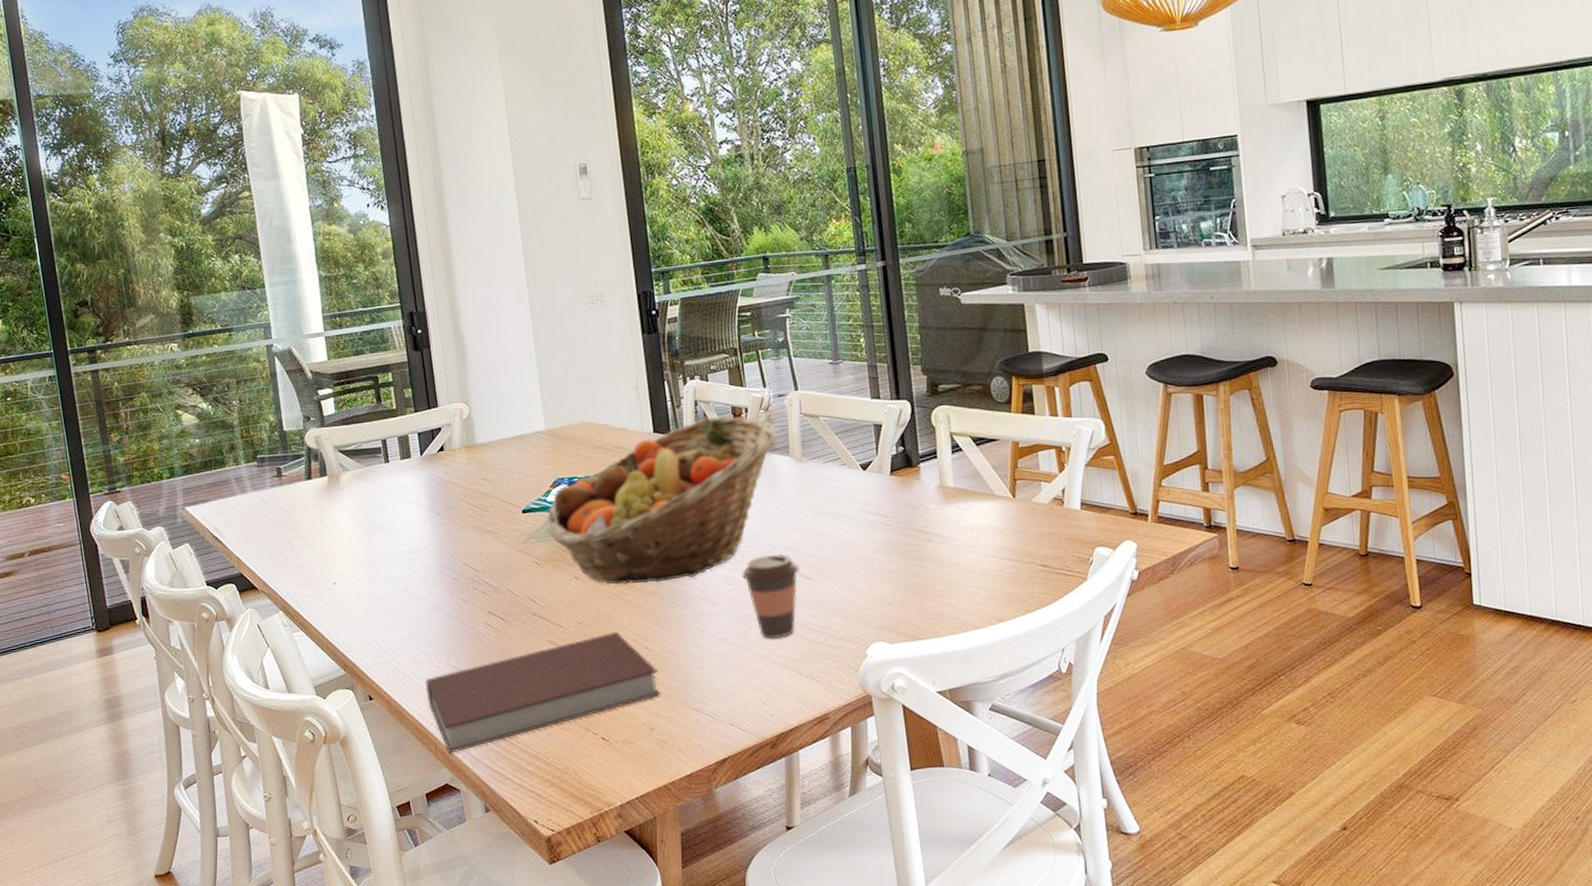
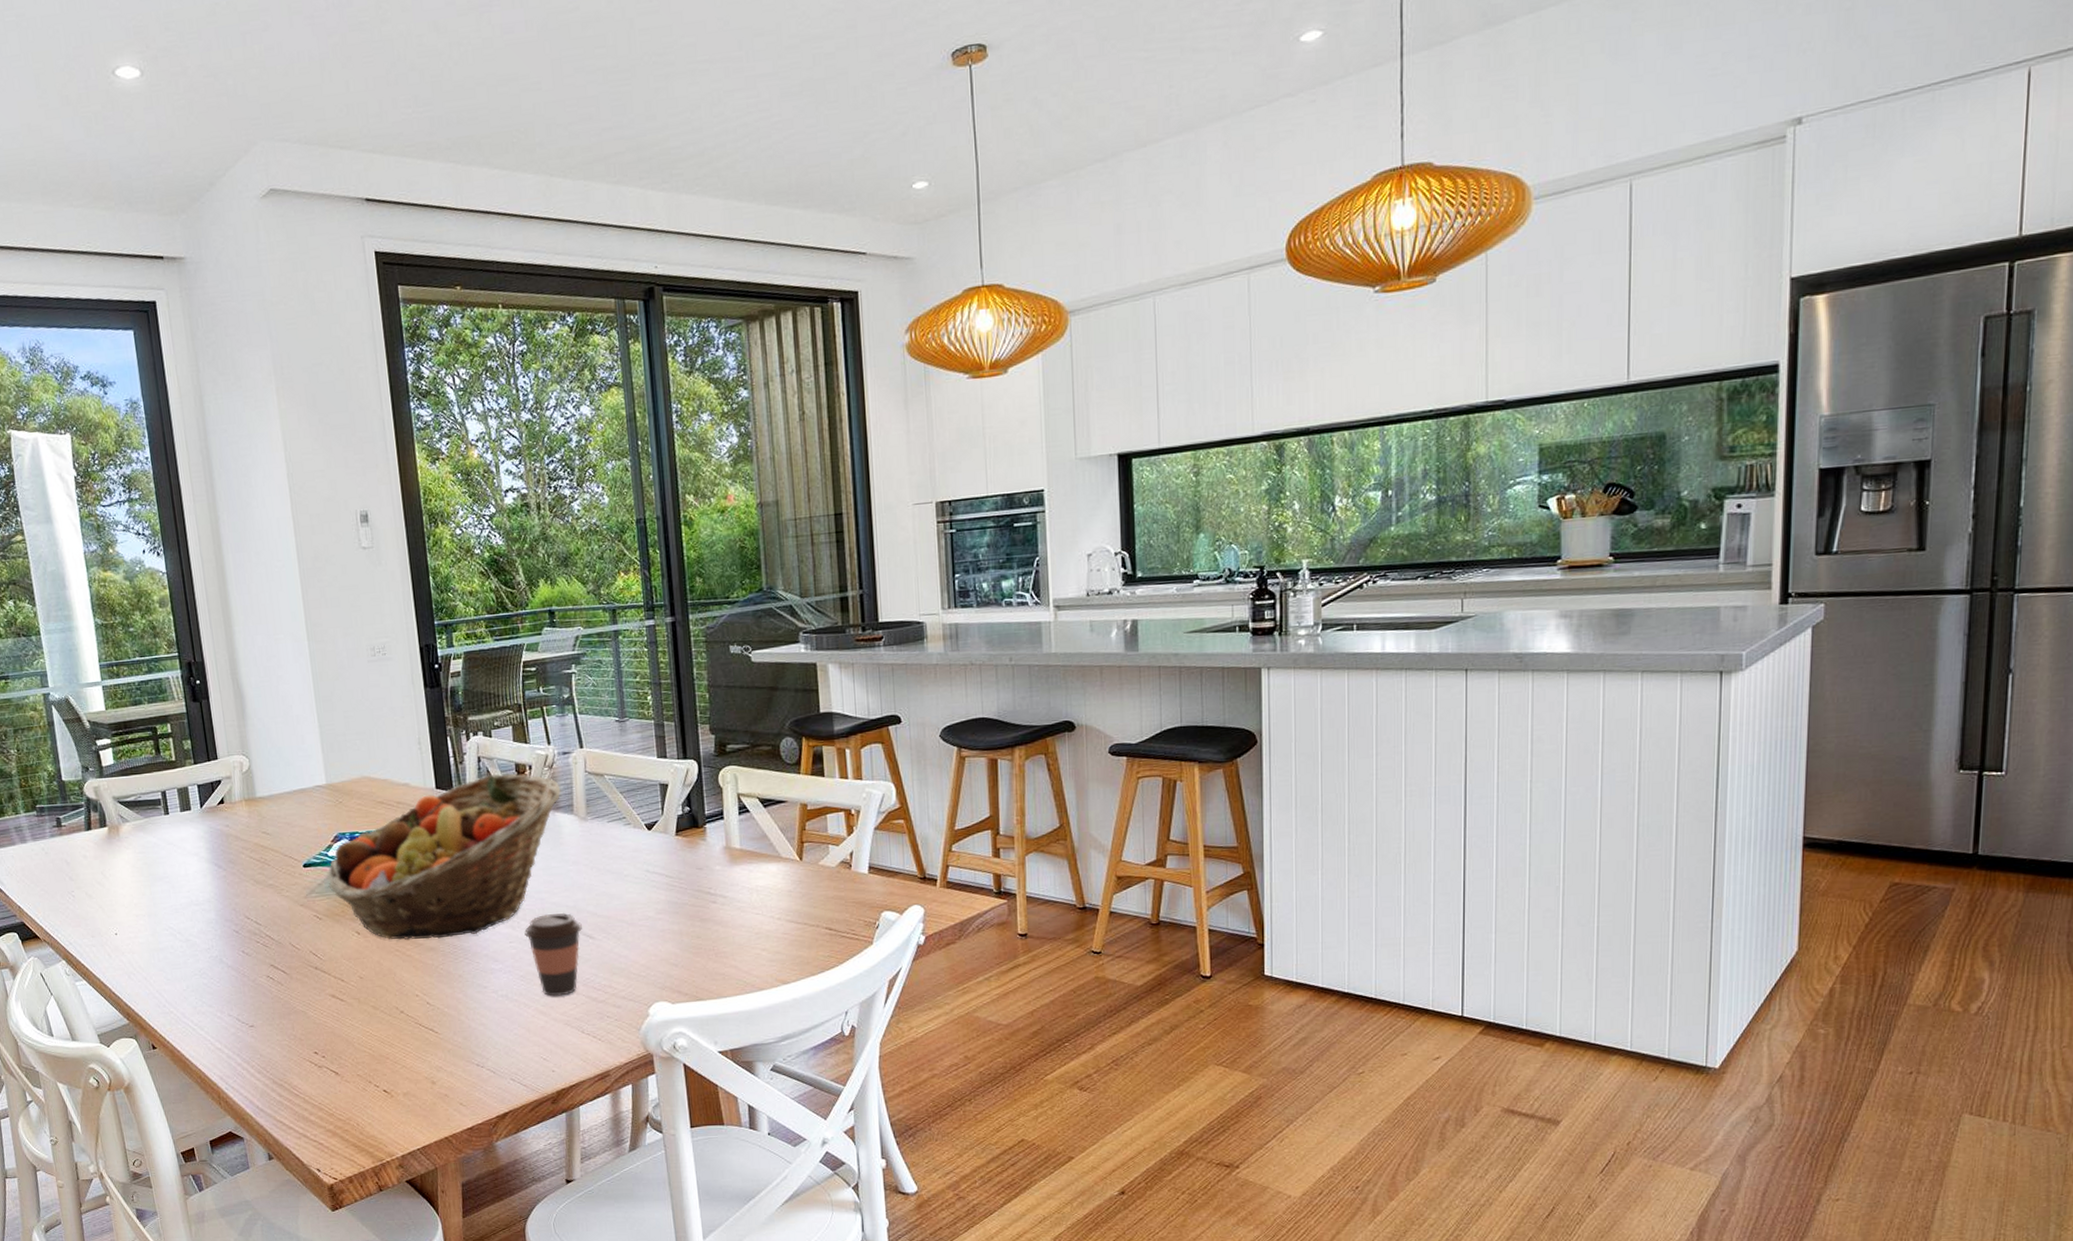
notebook: present [425,632,660,754] -> none [208,987,442,1103]

